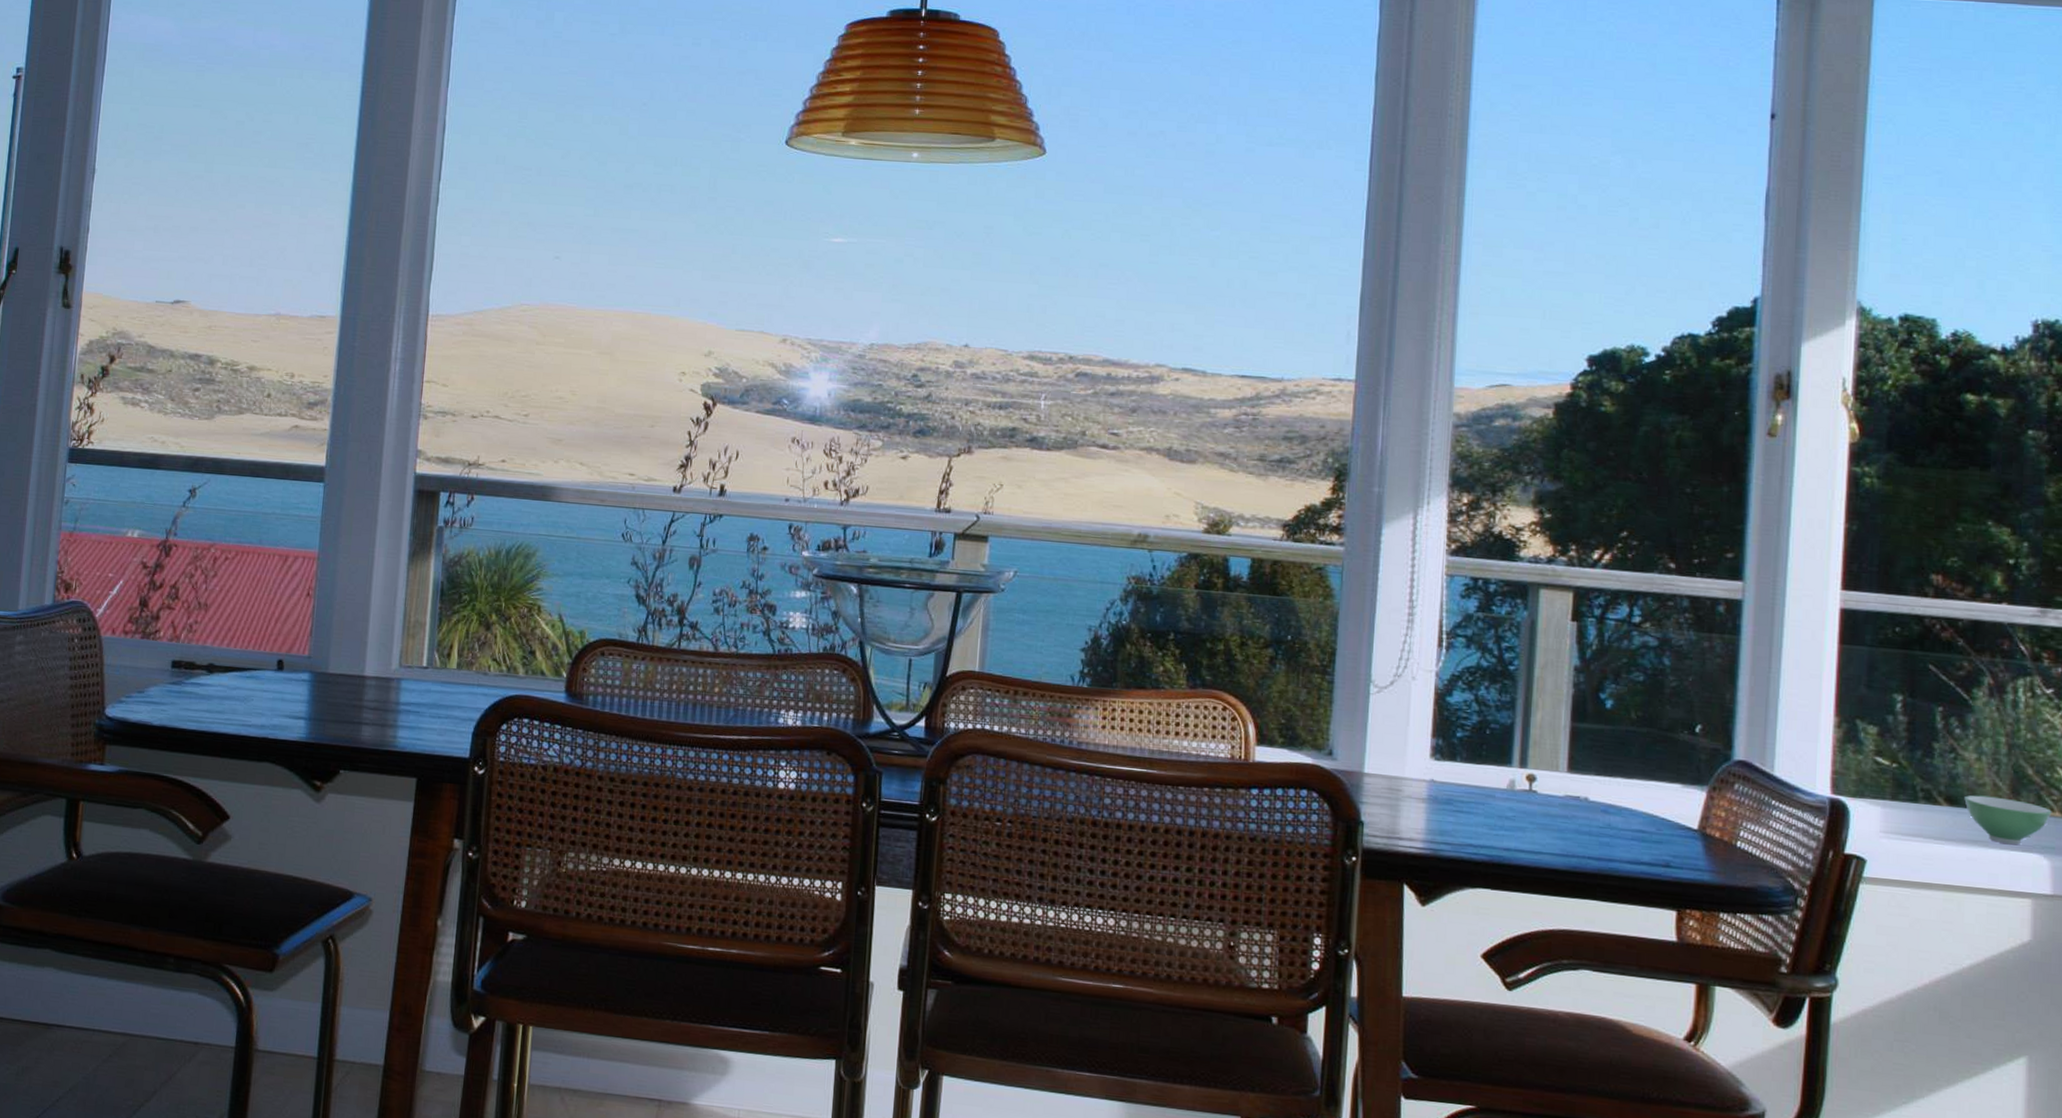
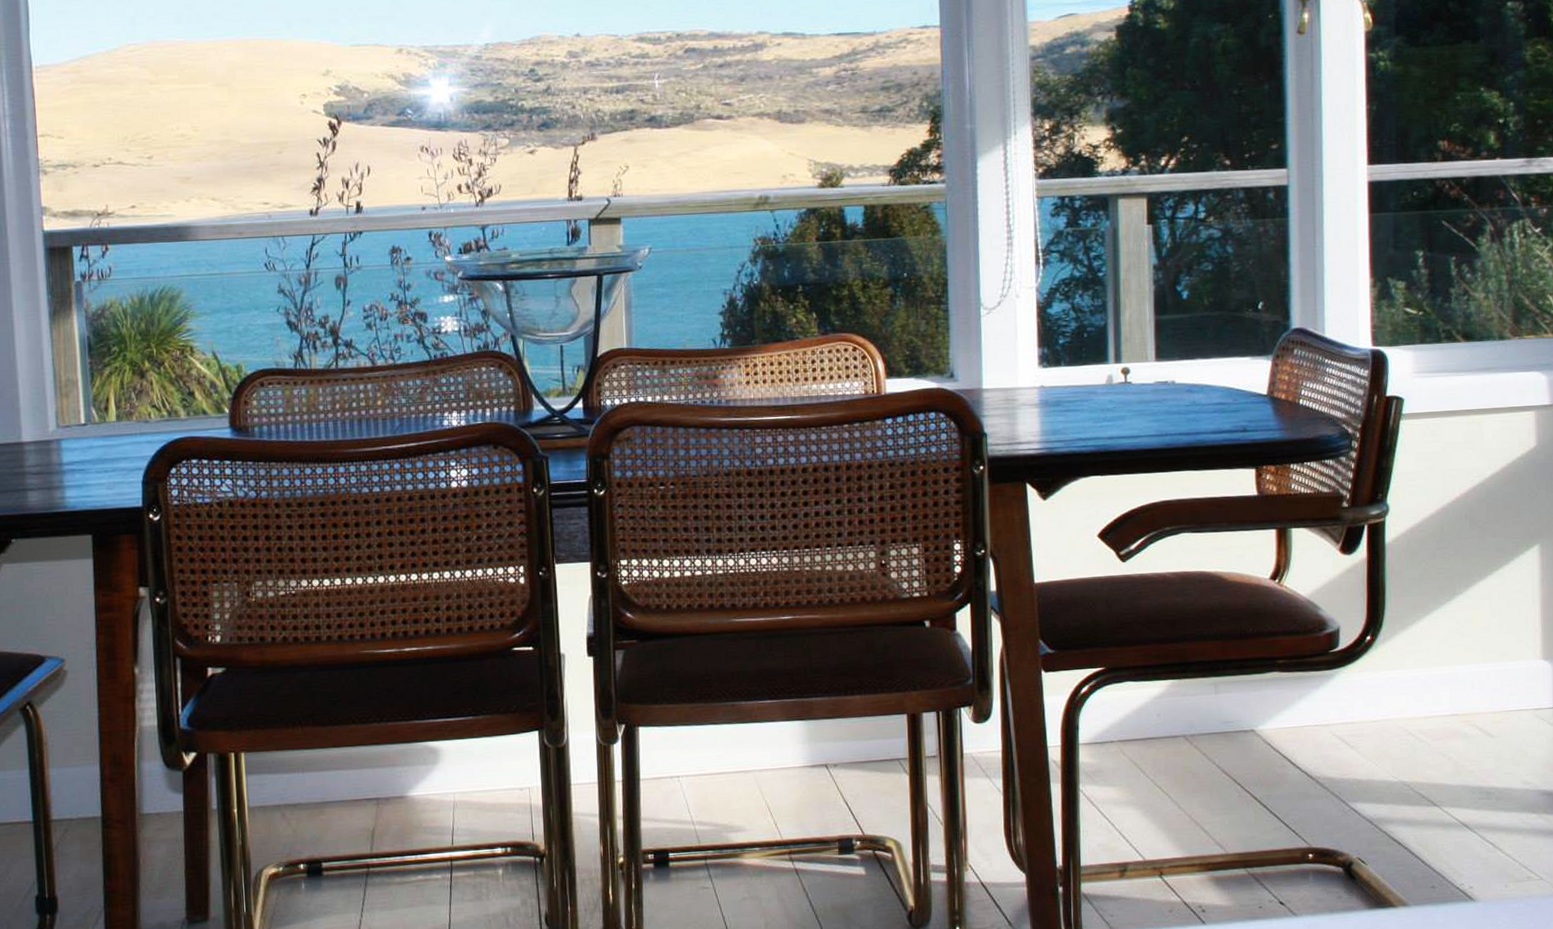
bowl: present [1964,795,2052,845] -> none [1477,327,1546,367]

